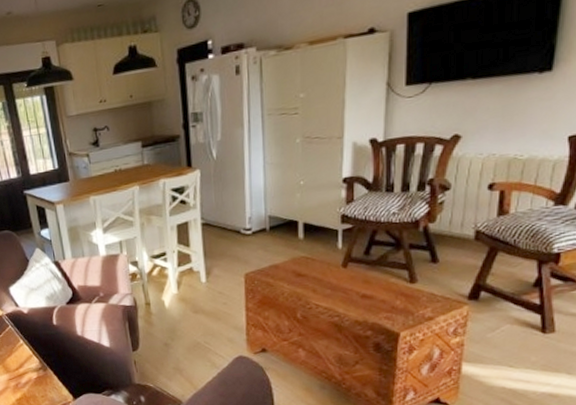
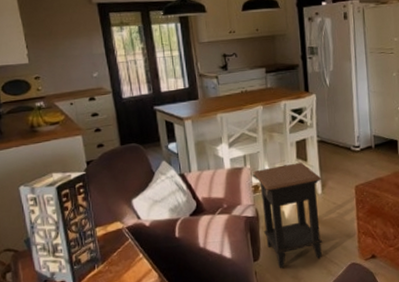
side table: none [130,248,207,358] -> present [253,162,323,268]

